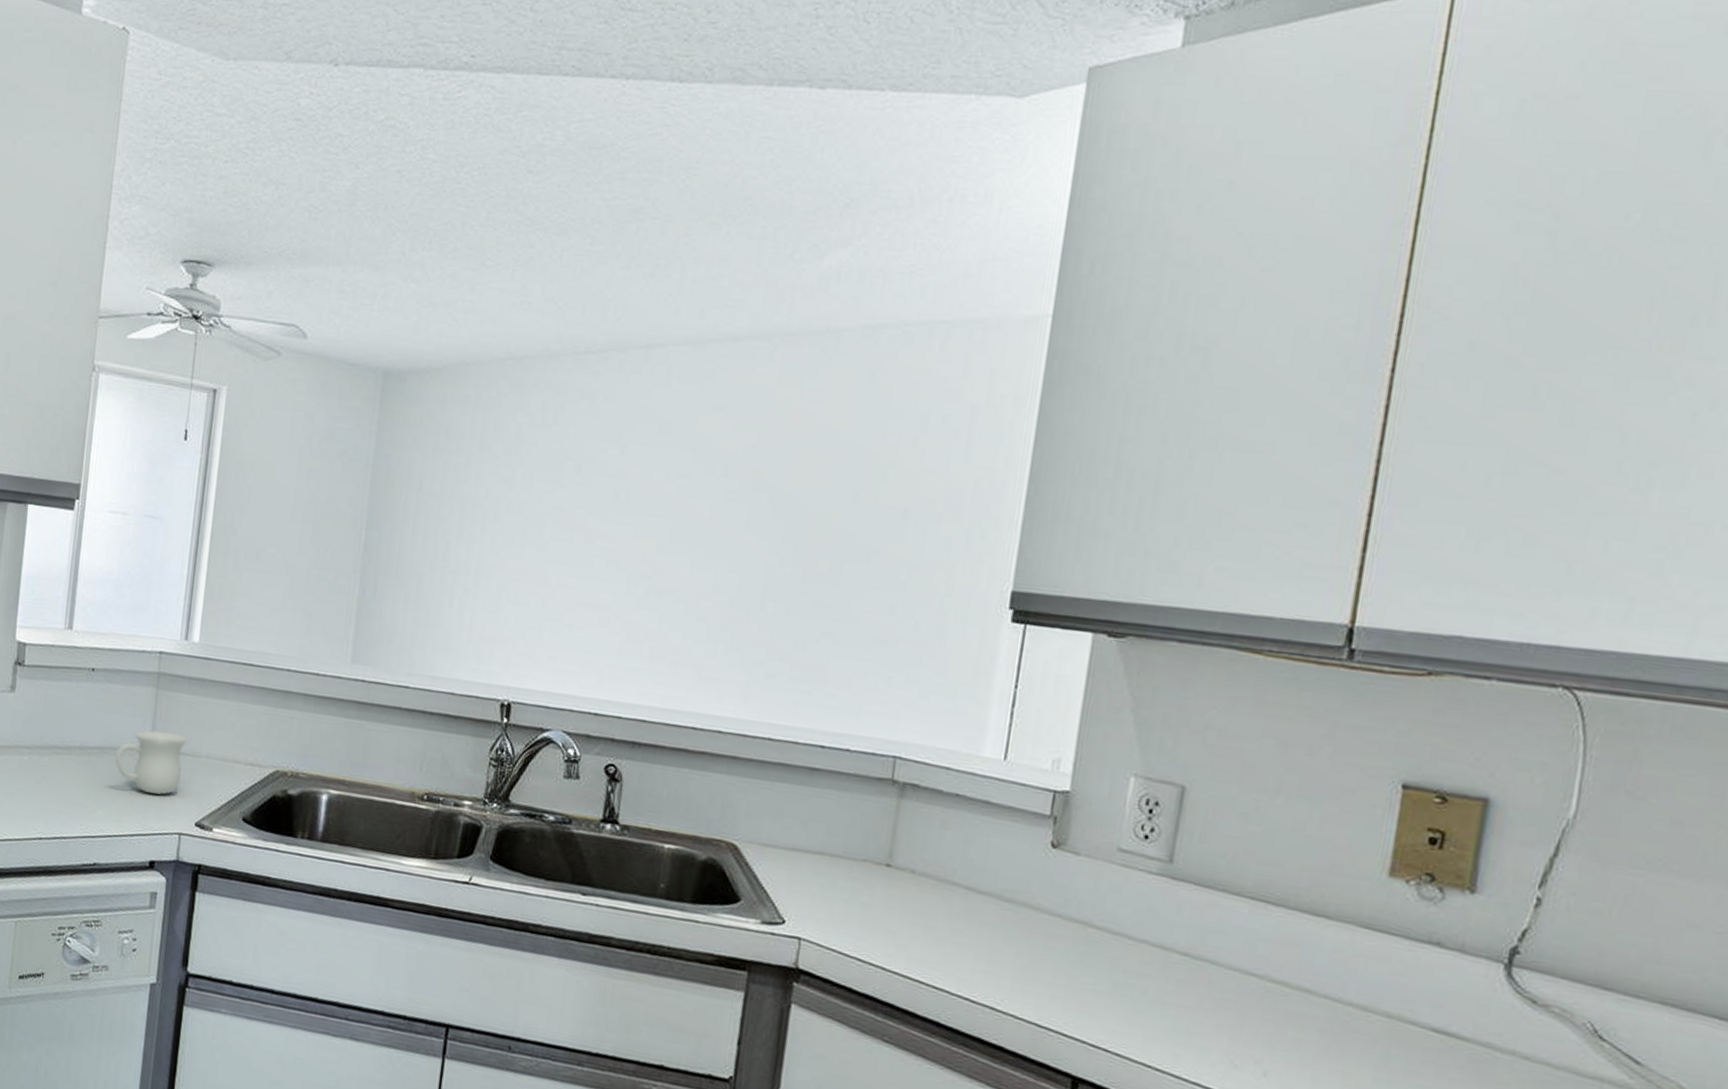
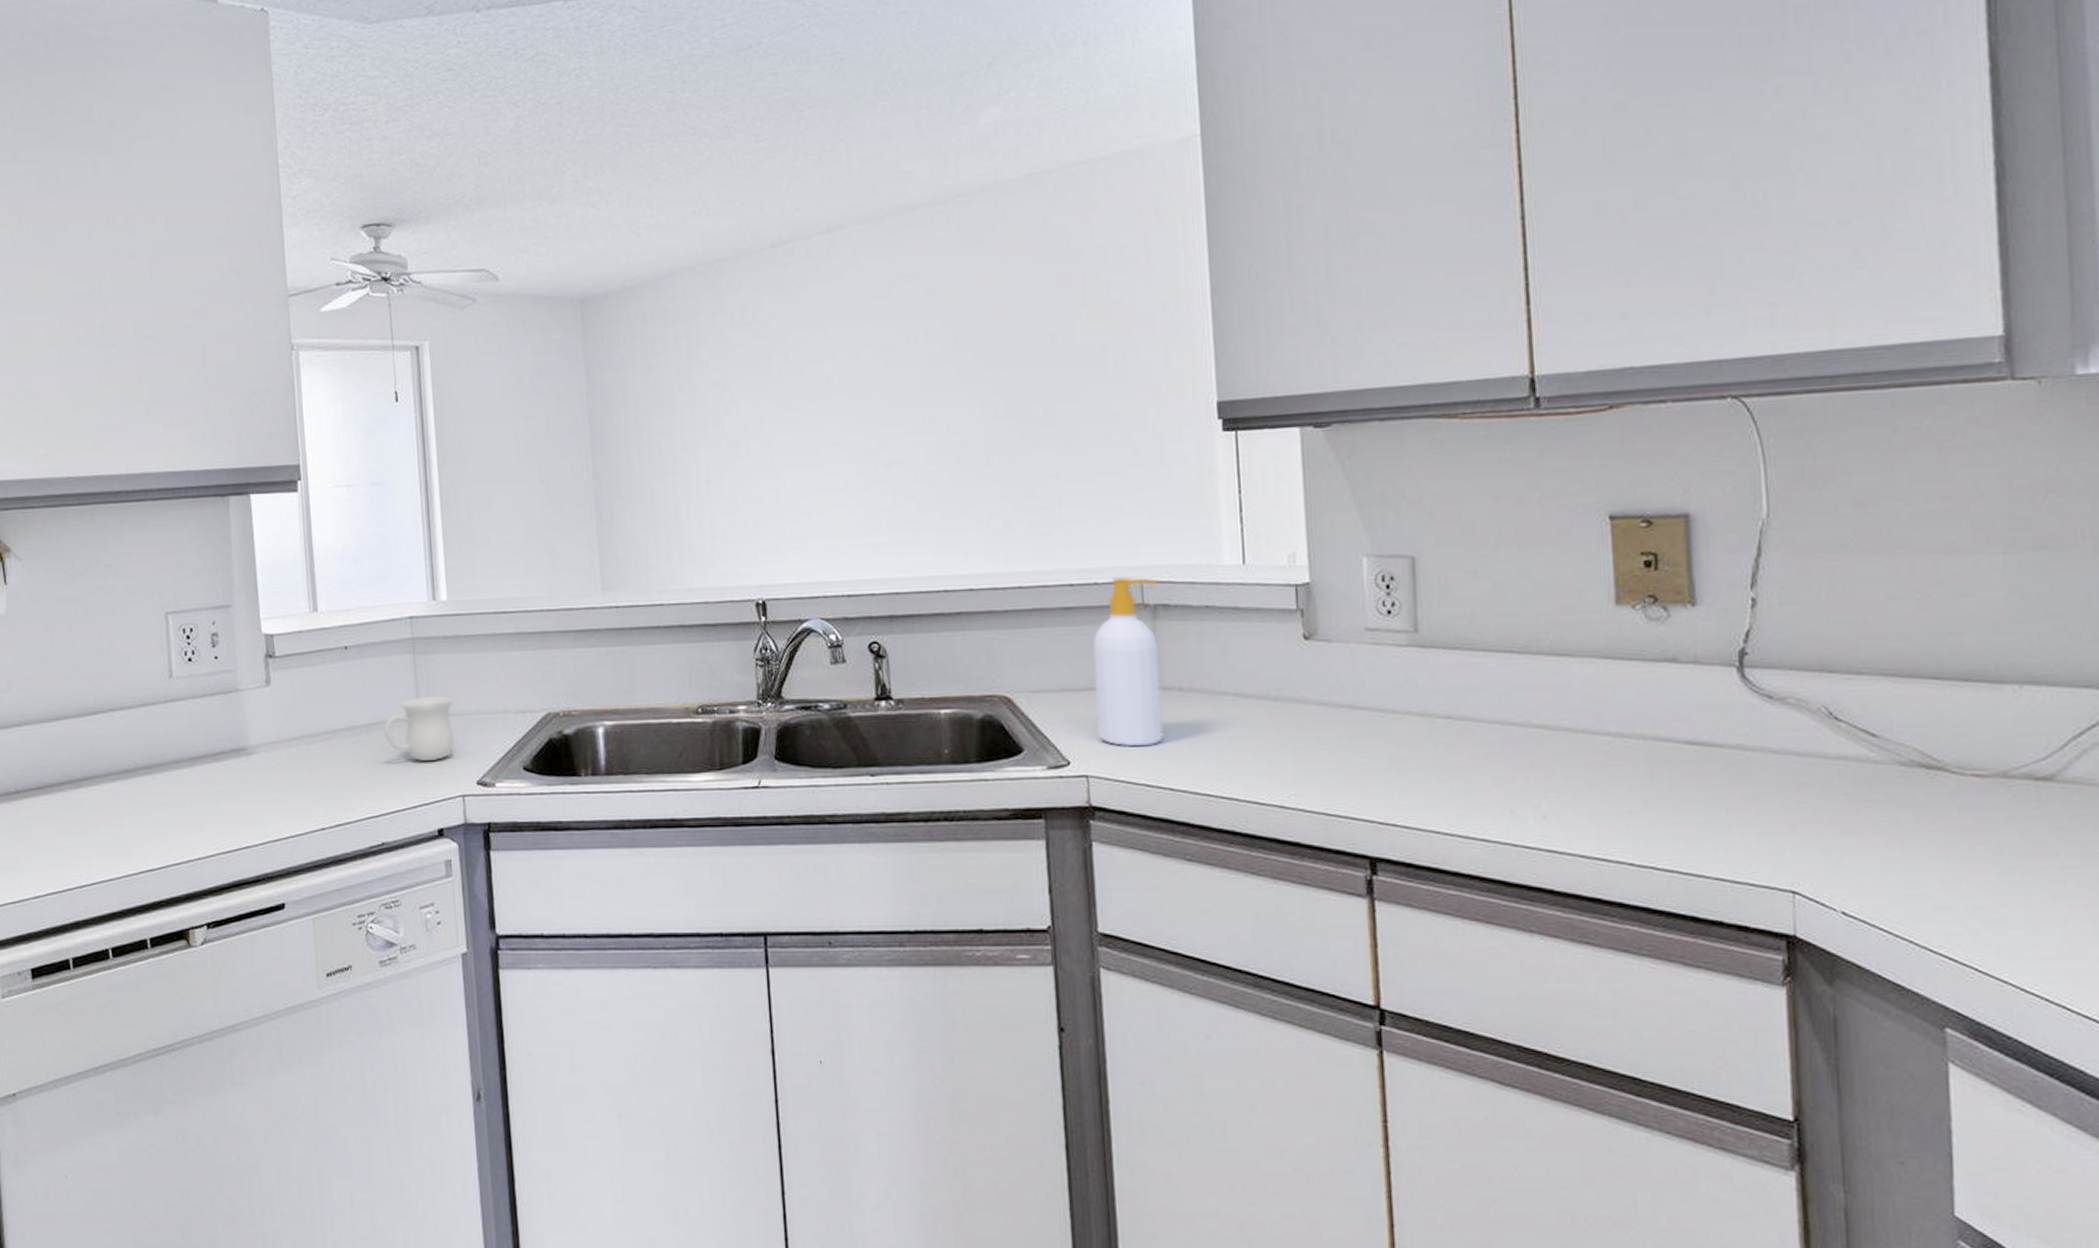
soap bottle: none [818,747,913,921] -> present [1092,577,1164,747]

